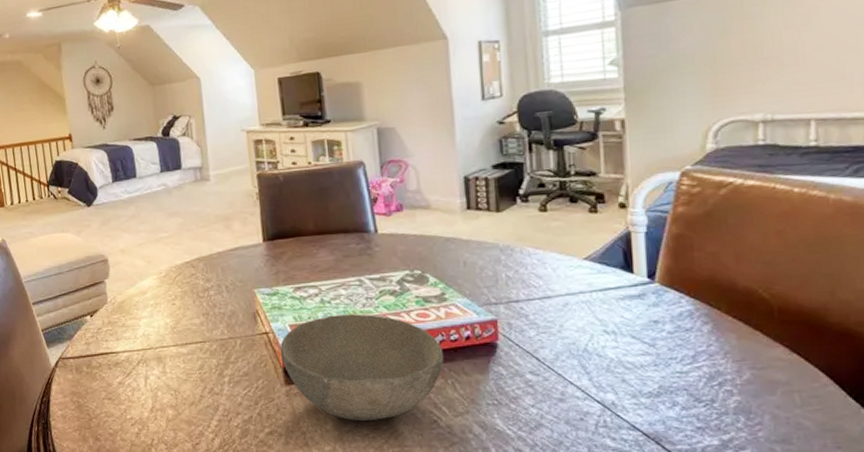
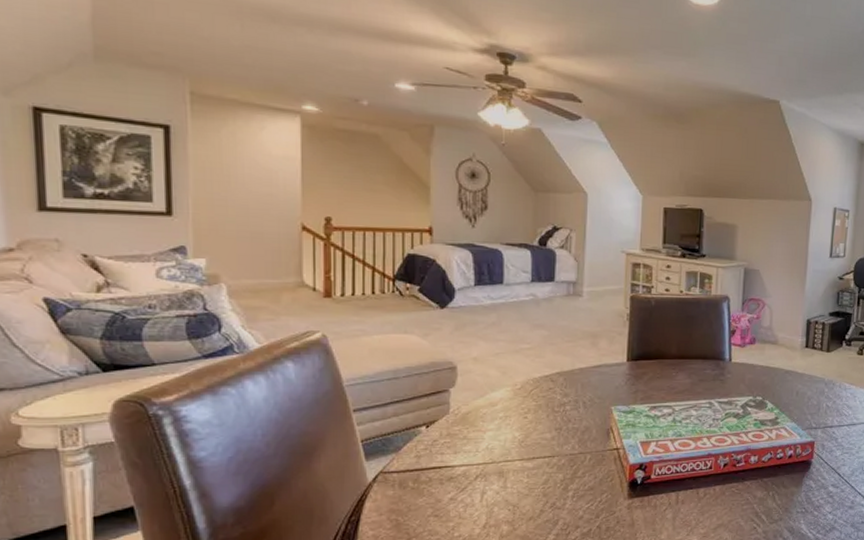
bowl: present [279,314,444,422] -> none [627,433,770,531]

